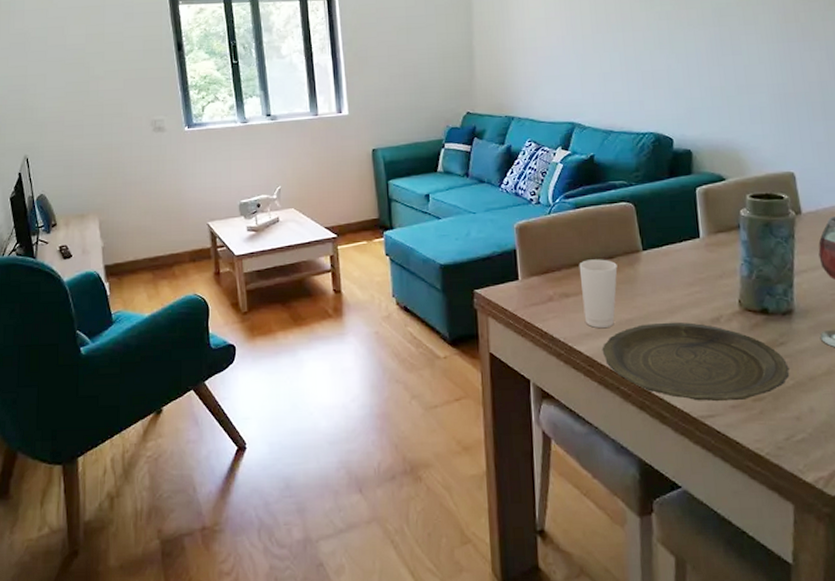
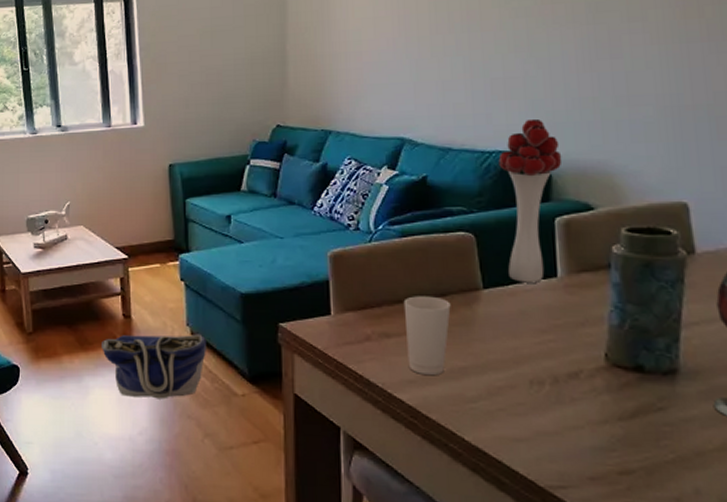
tote bag: none [314,303,411,367] -> present [102,333,206,399]
plate: present [602,322,790,402] -> none [428,373,670,472]
flower bouquet: none [650,105,700,244] -> present [498,118,563,283]

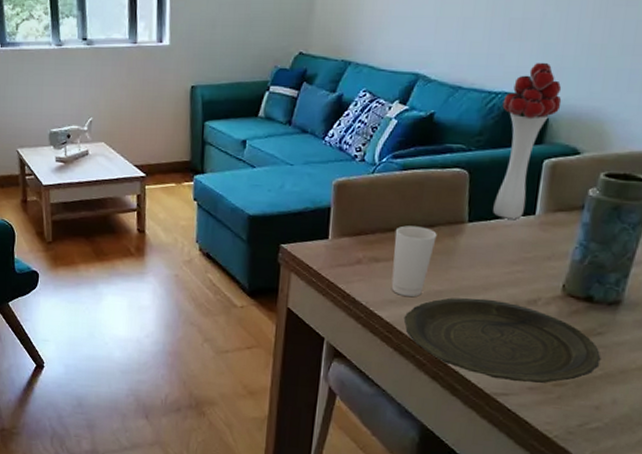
tote bag: present [102,333,206,399] -> none [116,248,213,308]
plate: none [428,373,670,472] -> present [403,297,601,383]

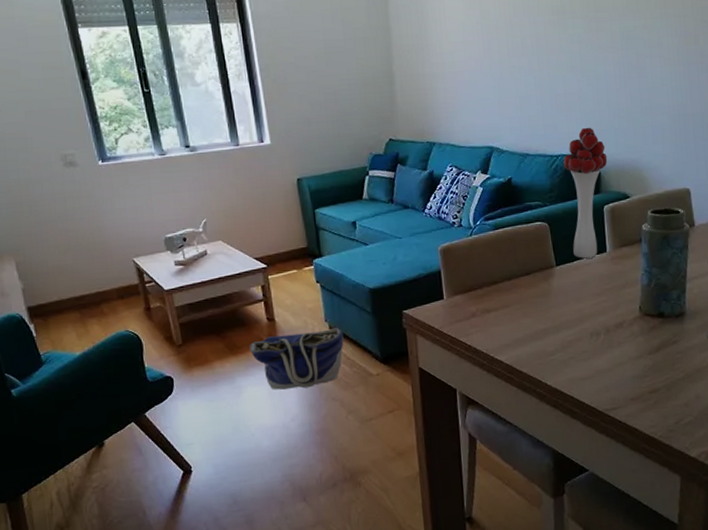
tote bag: none [116,248,213,308] -> present [250,327,344,390]
cup: present [391,225,437,297] -> none [498,275,534,339]
plate: present [403,297,601,383] -> none [520,329,681,397]

